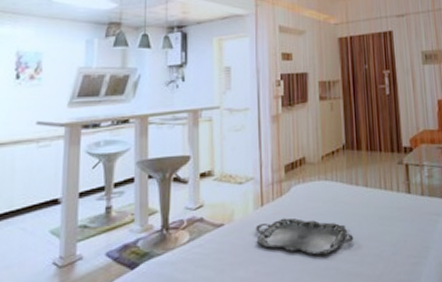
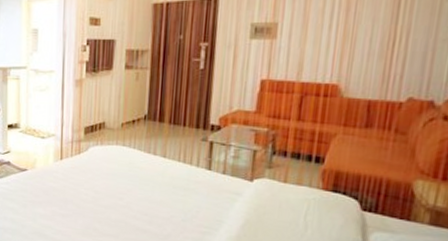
serving tray: present [256,218,354,255] -> none [54,172,146,209]

